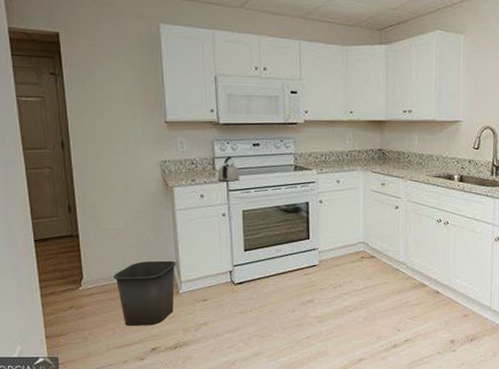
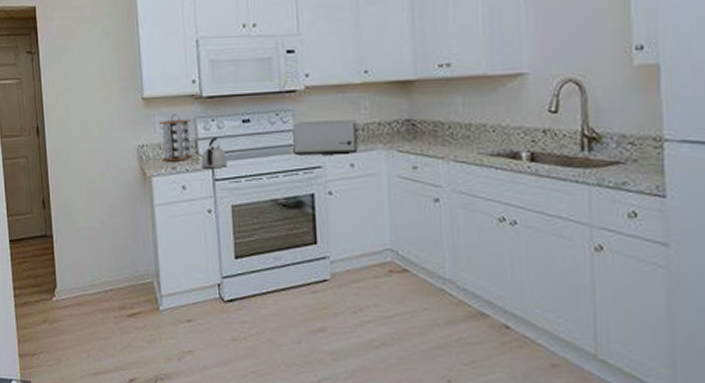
waste bin: present [113,260,176,326] -> none [88,267,156,350]
spice rack: none [181,136,211,175] -> present [159,113,194,161]
toaster: none [294,147,345,173] -> present [293,120,360,156]

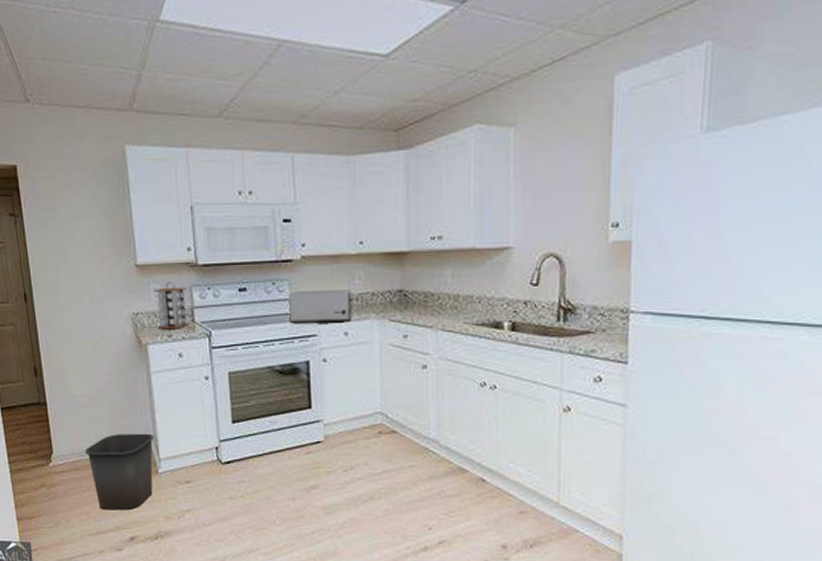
waste bin: none [88,267,156,350] -> present [85,433,154,511]
kettle: present [201,137,228,169] -> none [197,305,224,337]

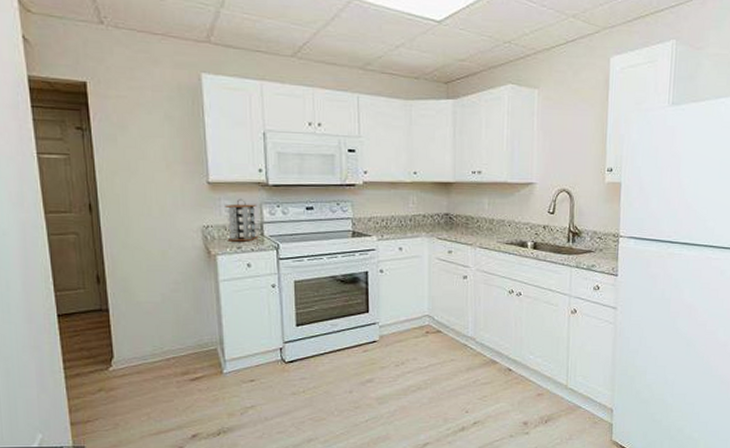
waste bin: present [85,433,154,511] -> none [148,337,220,410]
toaster: present [289,290,354,324] -> none [351,211,408,240]

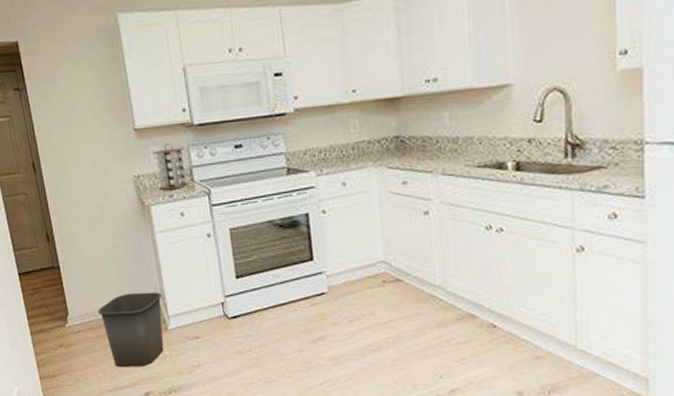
waste bin: none [148,337,220,410] -> present [98,292,164,367]

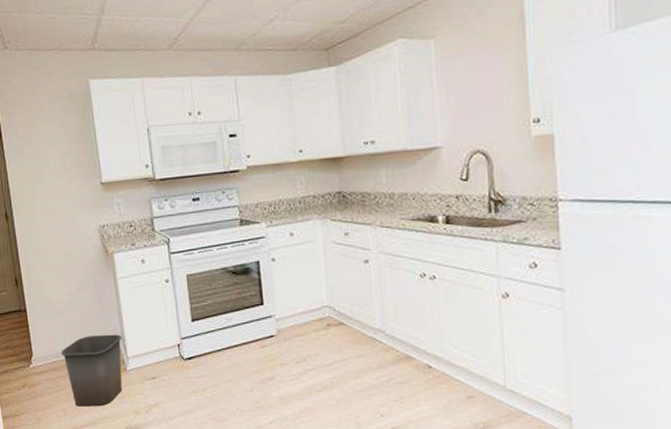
spice rack: present [153,142,190,190] -> none [117,195,151,239]

